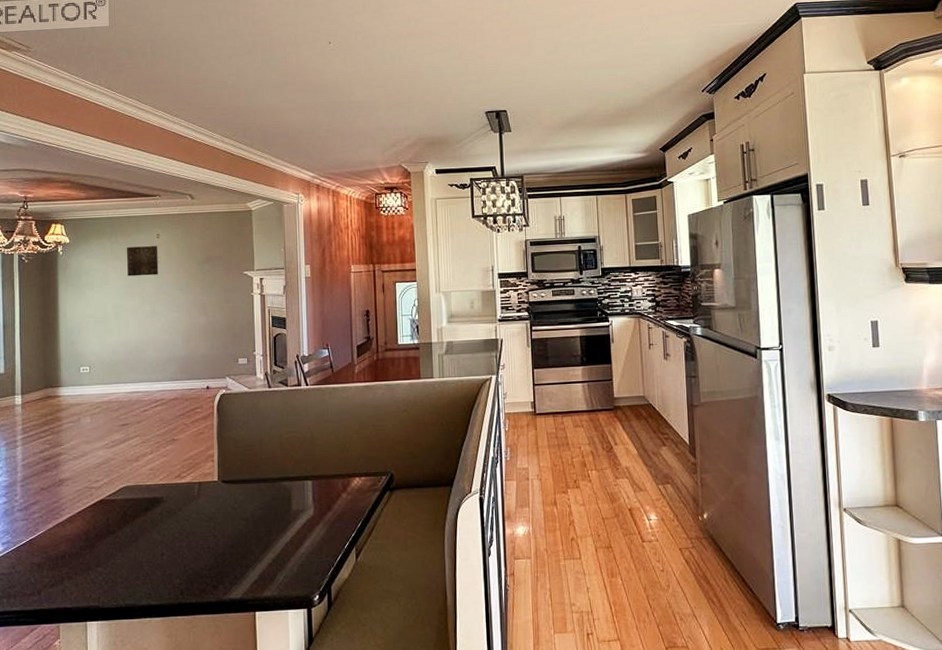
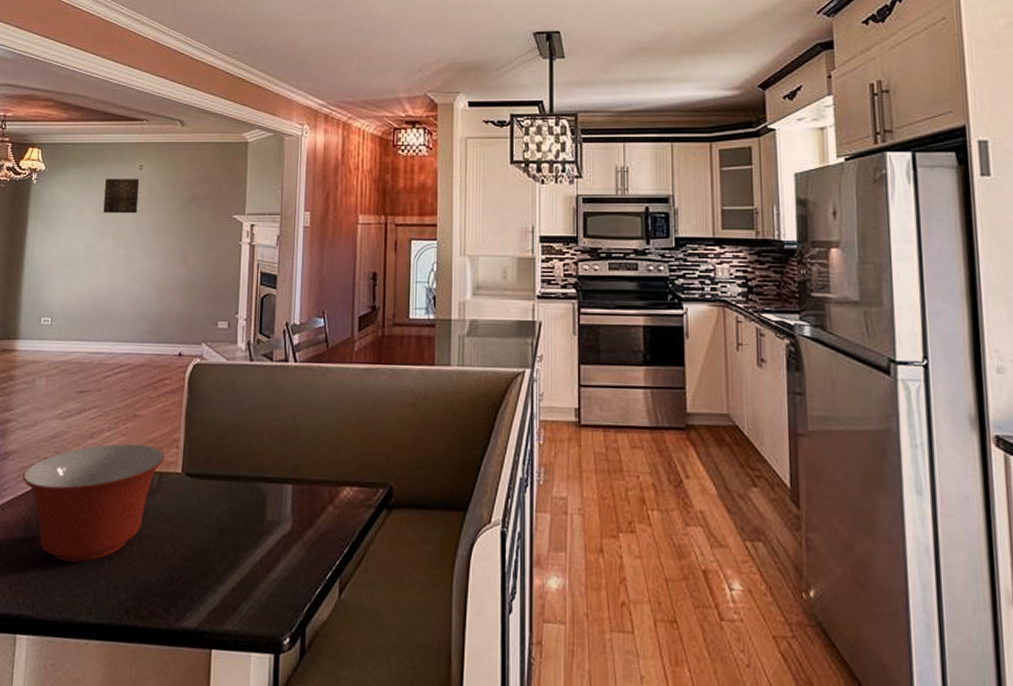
mixing bowl: none [77,461,203,560] -> present [22,443,165,562]

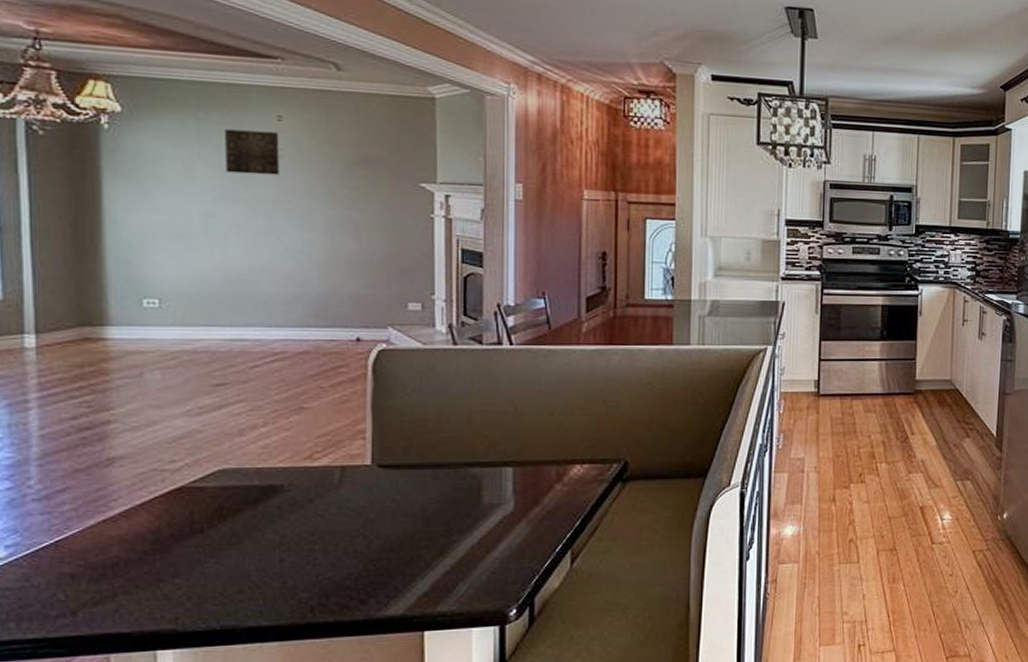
mixing bowl: present [22,443,165,562] -> none [139,438,348,569]

